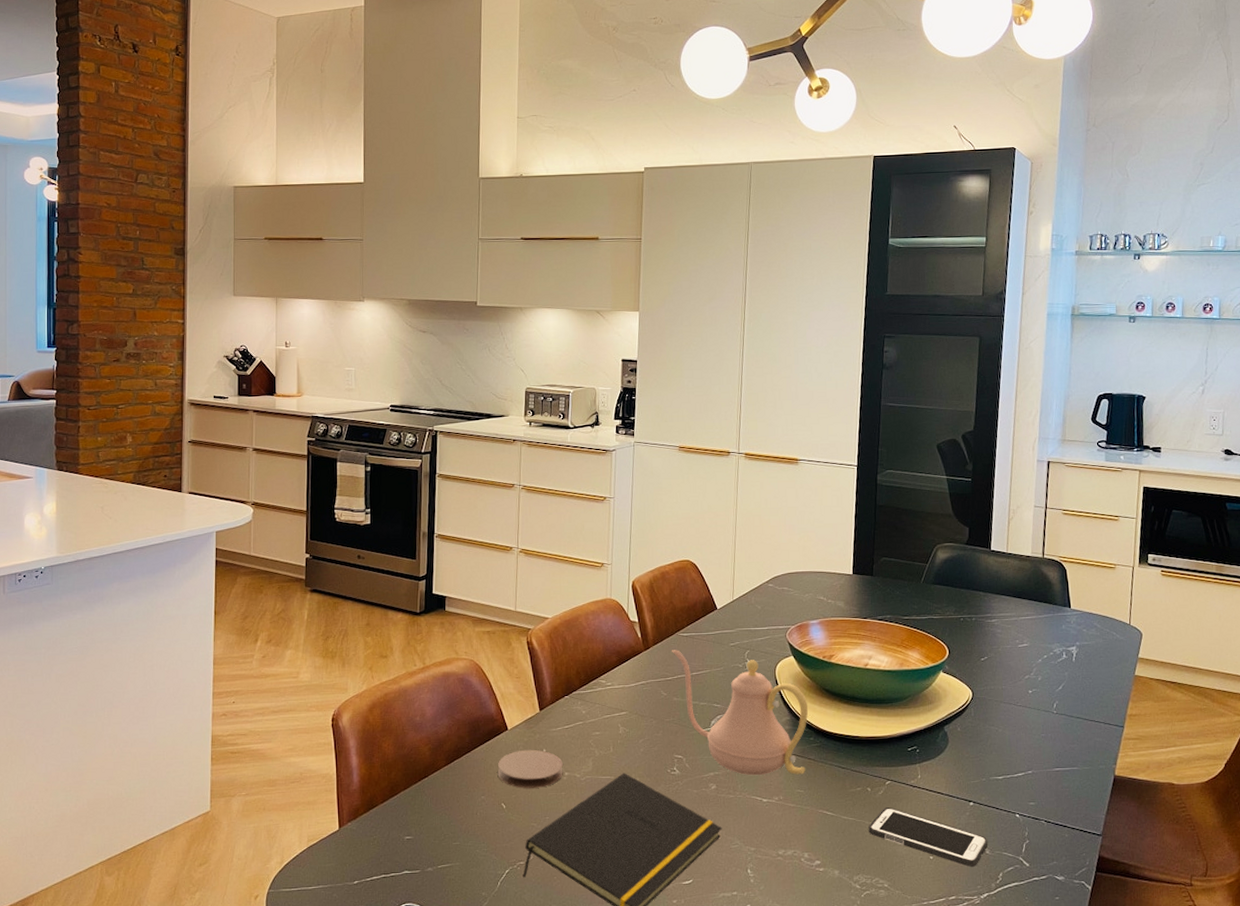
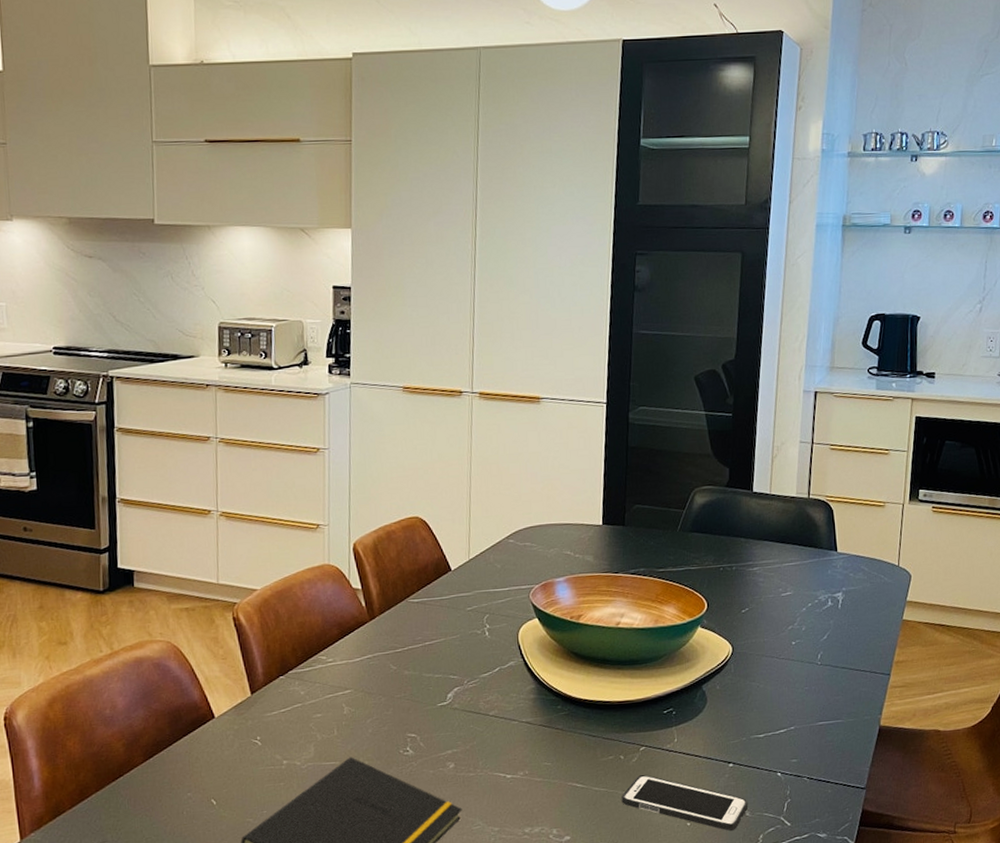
coaster: present [497,749,563,788] -> none [205,737,281,781]
teapot: present [672,650,809,776] -> none [401,618,555,751]

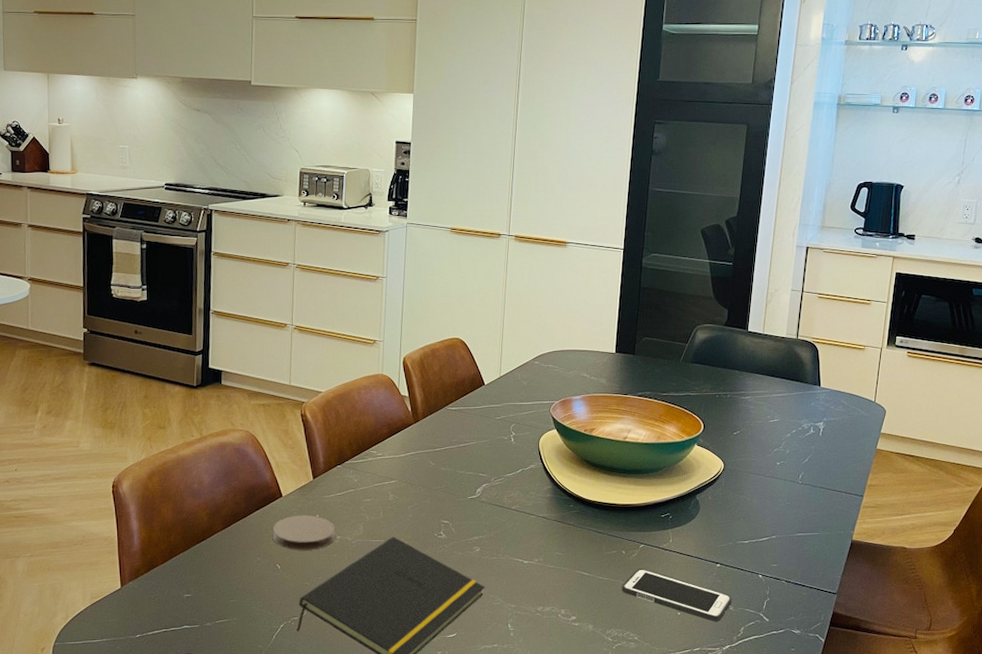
coaster: none [205,737,281,781] -> present [272,515,335,551]

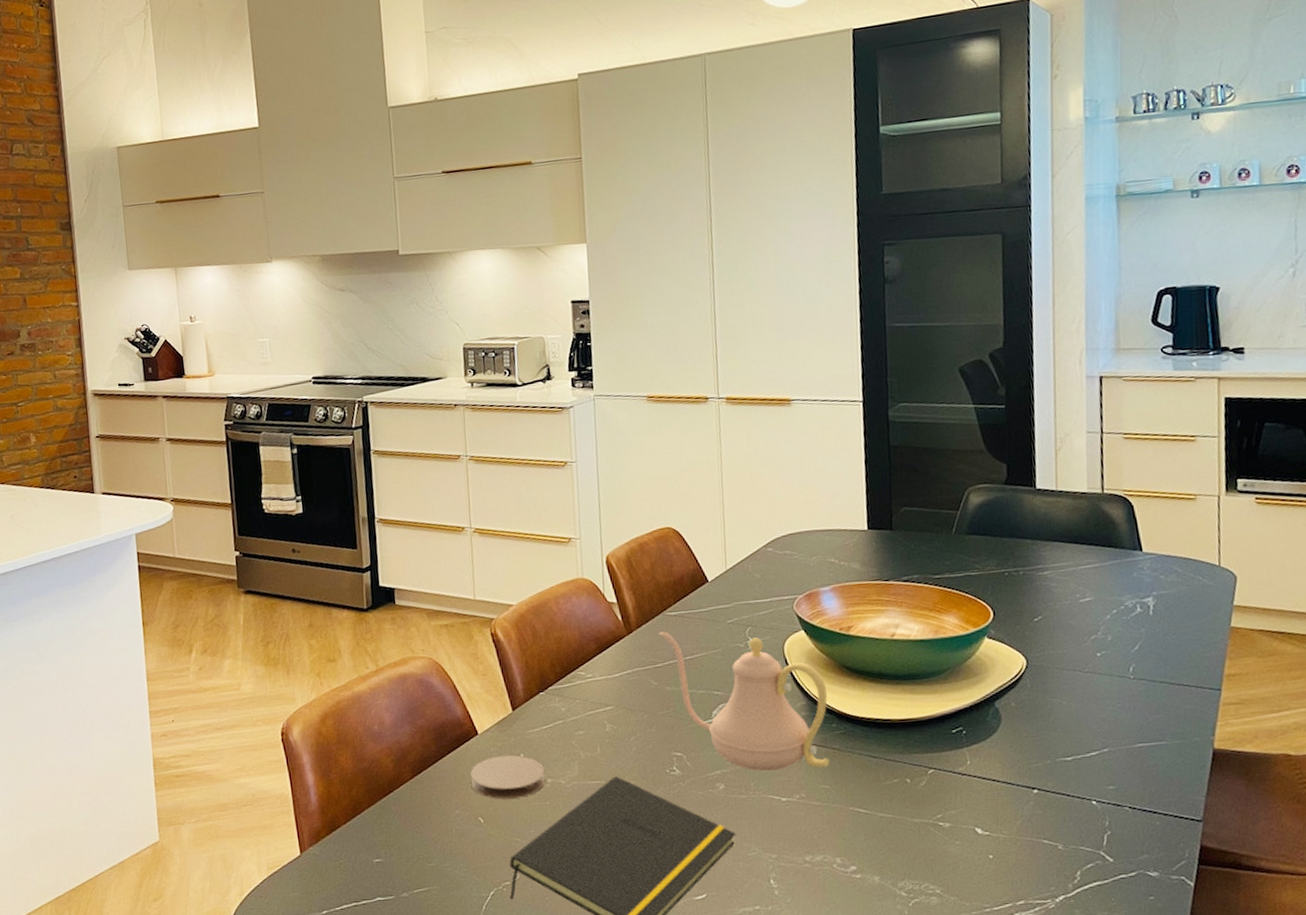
teapot: none [440,423,569,540] -> present [659,631,830,772]
cell phone: present [622,569,732,622] -> none [911,800,1060,865]

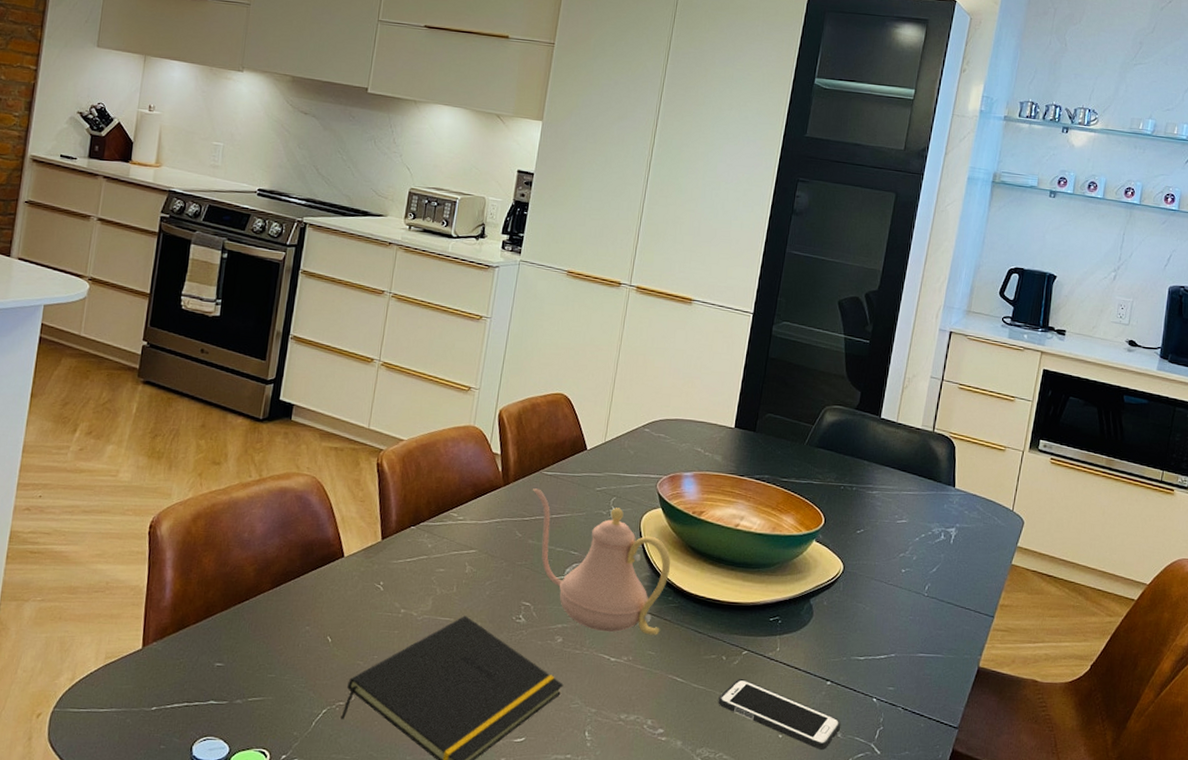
coaster: present [470,754,546,799] -> none [326,580,400,624]
cell phone: none [911,800,1060,865] -> present [718,679,841,750]

